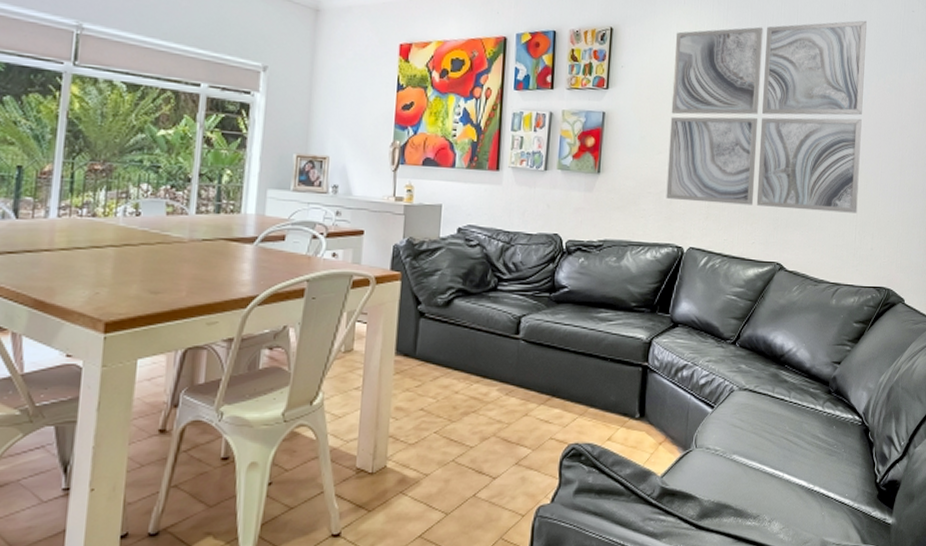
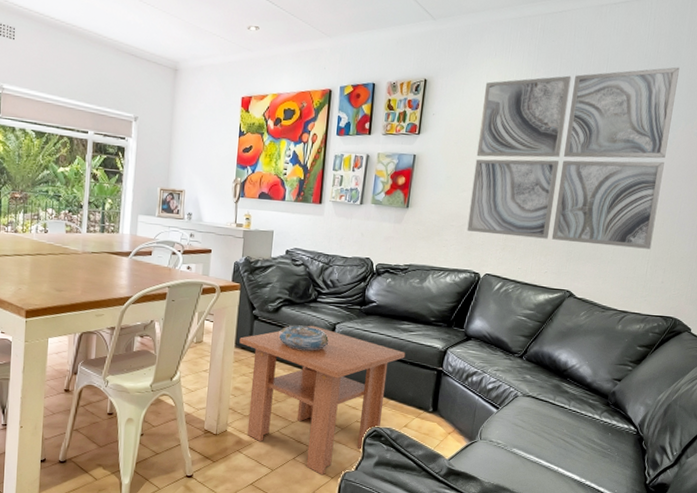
coffee table: none [401,320,605,514] -> present [239,325,406,475]
decorative bowl: none [451,321,513,353] -> present [278,325,329,351]

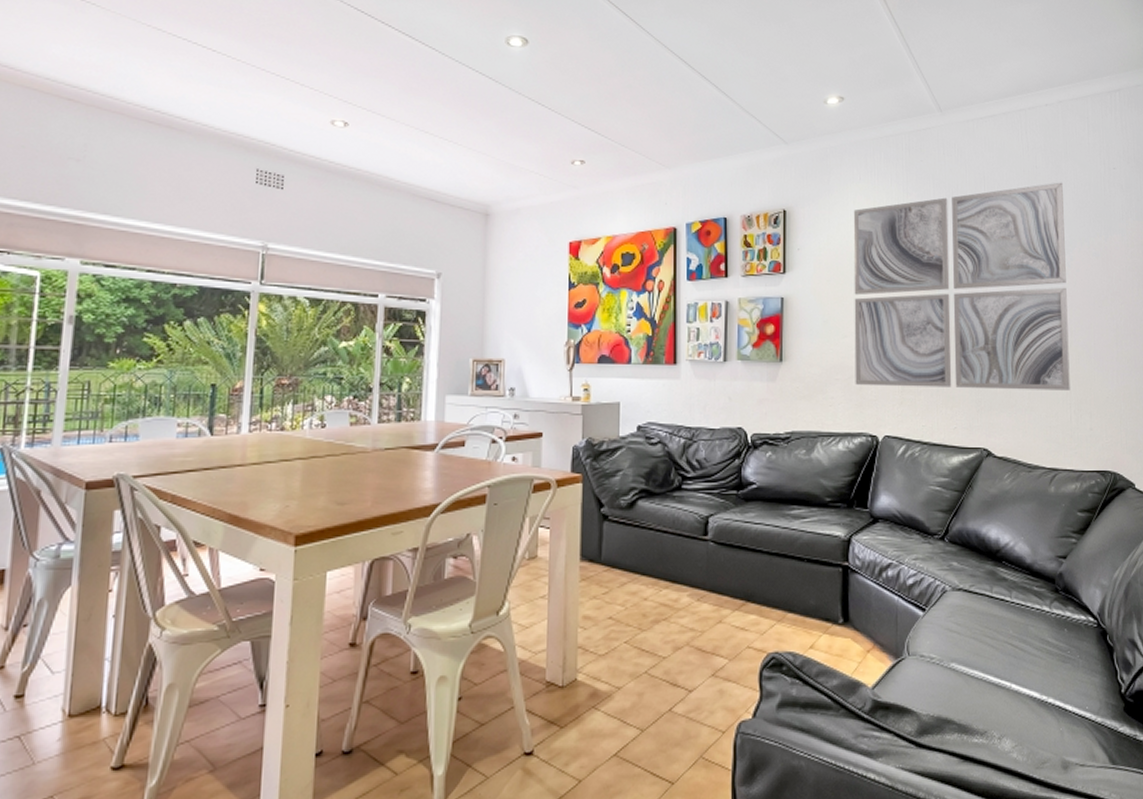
coffee table: present [239,325,406,475] -> none [586,521,800,731]
decorative bowl: present [278,325,329,351] -> none [636,522,701,556]

